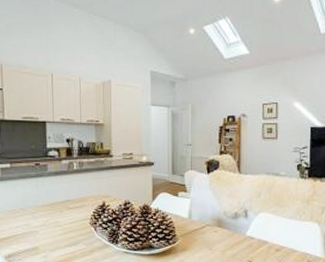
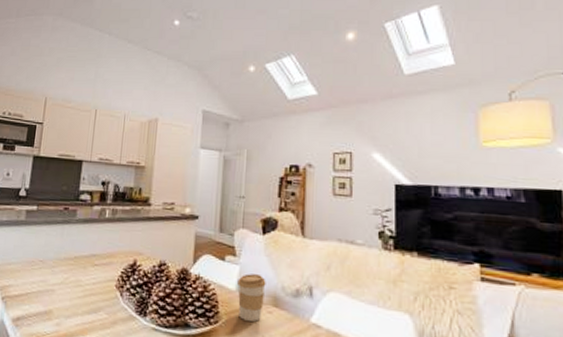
coffee cup: none [189,204,212,239] -> present [237,273,266,322]

